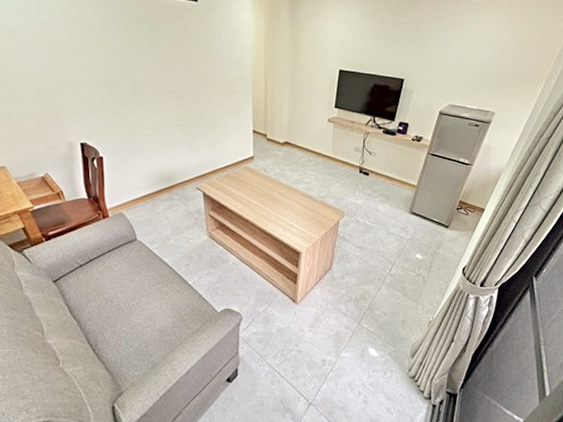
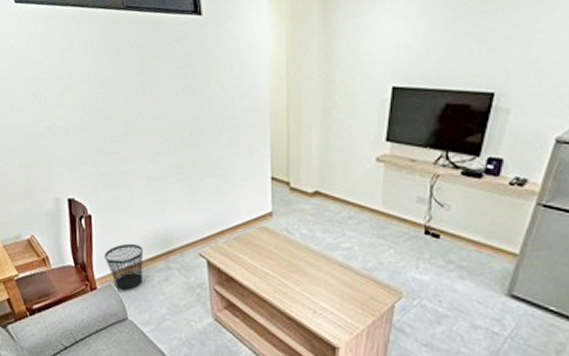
wastebasket: none [115,180,150,217] -> present [105,243,144,290]

